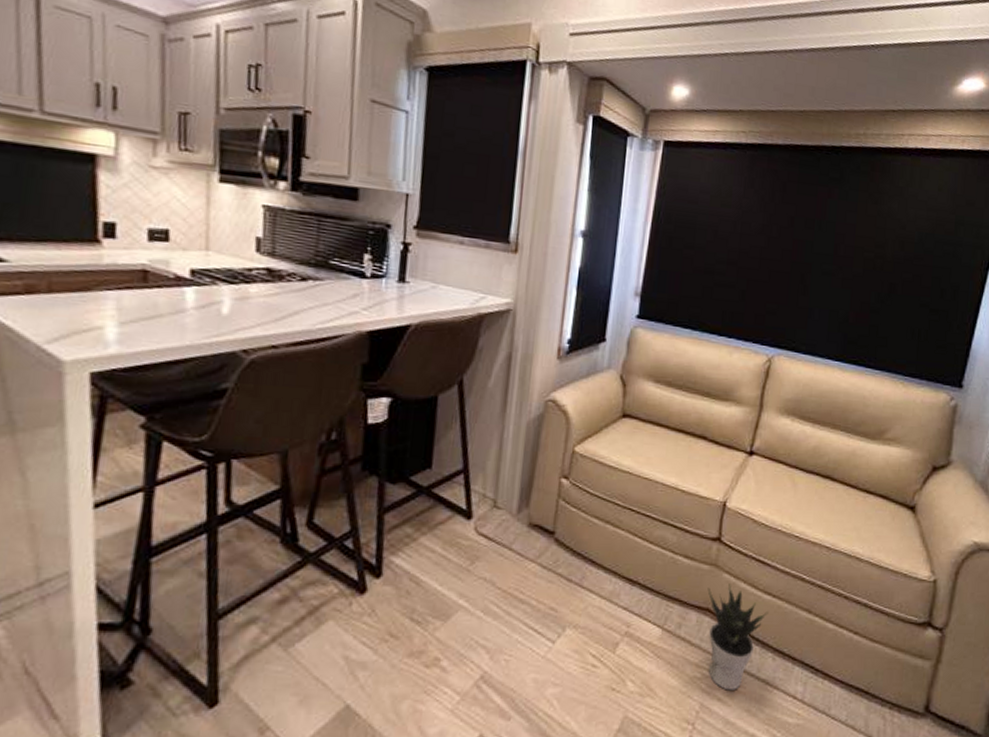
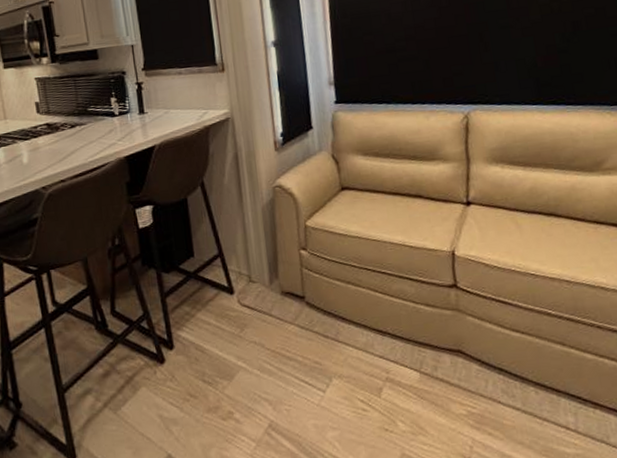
potted plant: present [707,583,769,690] -> none [454,325,521,425]

